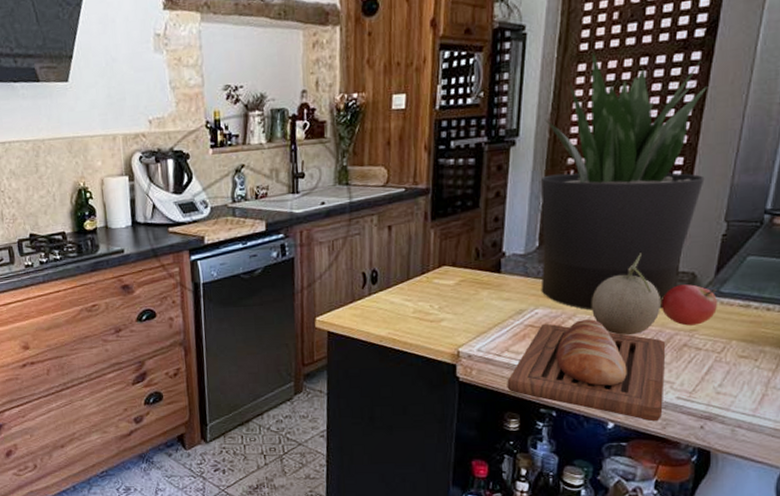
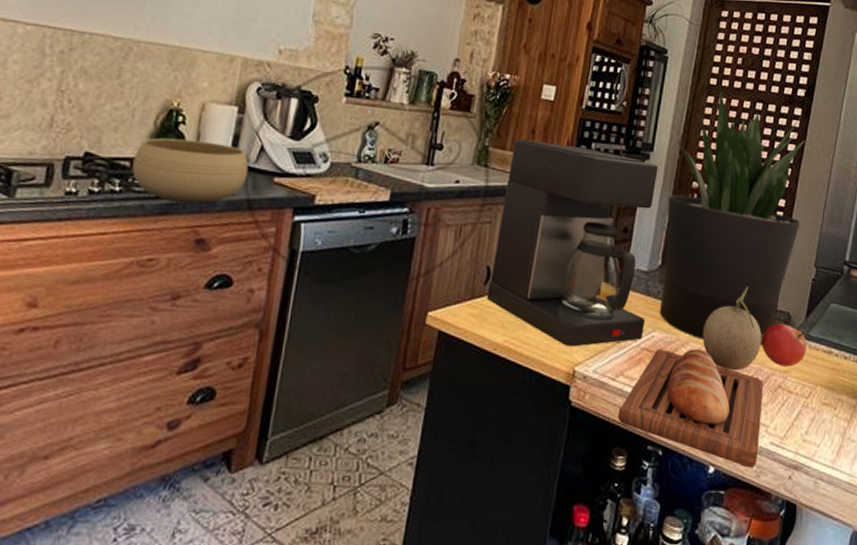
bowl: none [63,208,148,261] -> present [132,138,249,205]
coffee maker: none [365,147,527,332] -> present [486,139,658,347]

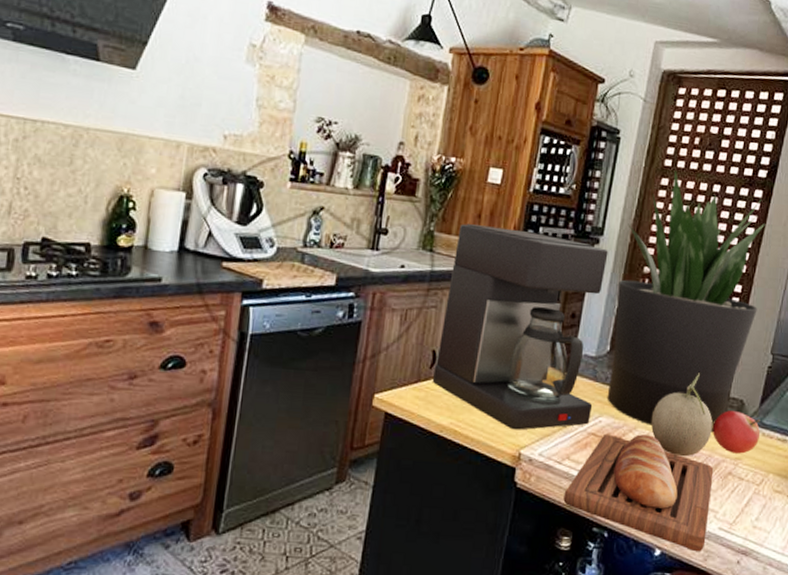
bowl: present [132,138,249,205] -> none [87,223,198,289]

